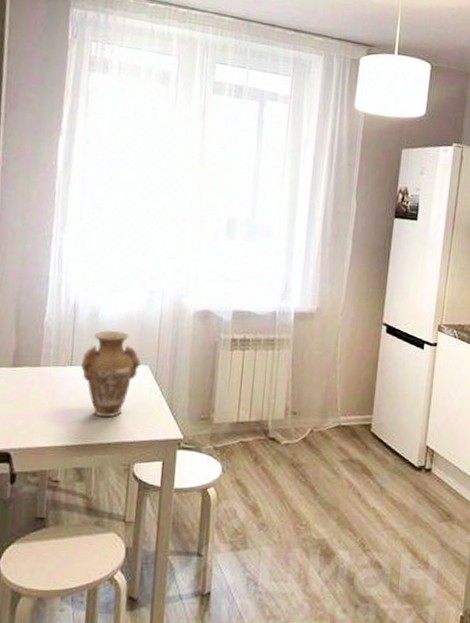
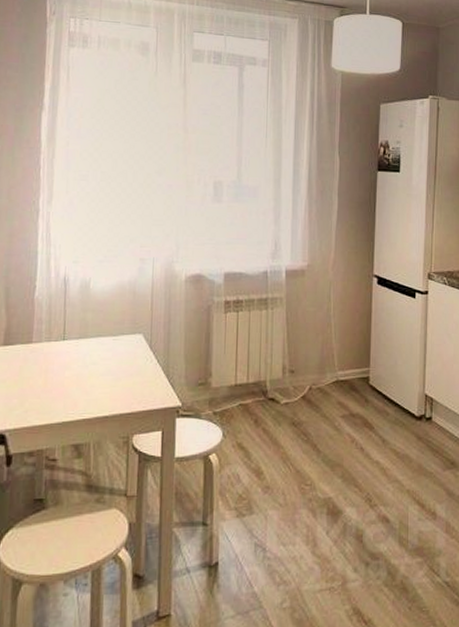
vase: present [80,330,141,418] -> none [73,302,134,390]

